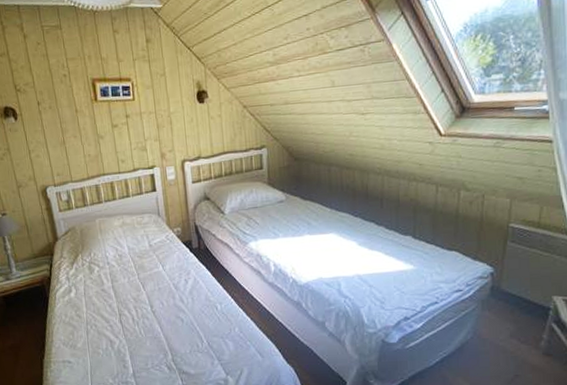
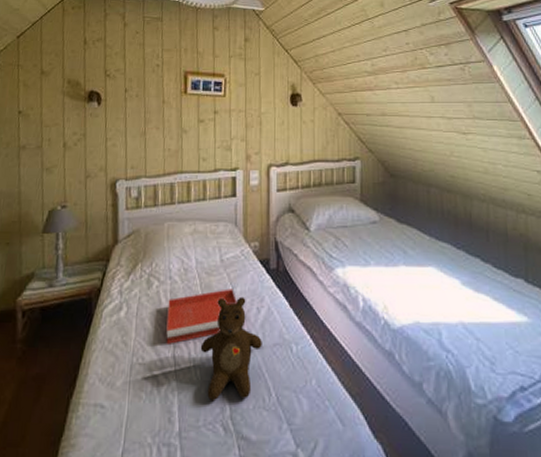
tray: none [109,267,168,314] -> present [166,289,238,344]
teddy bear: none [141,272,192,351] -> present [200,296,262,402]

